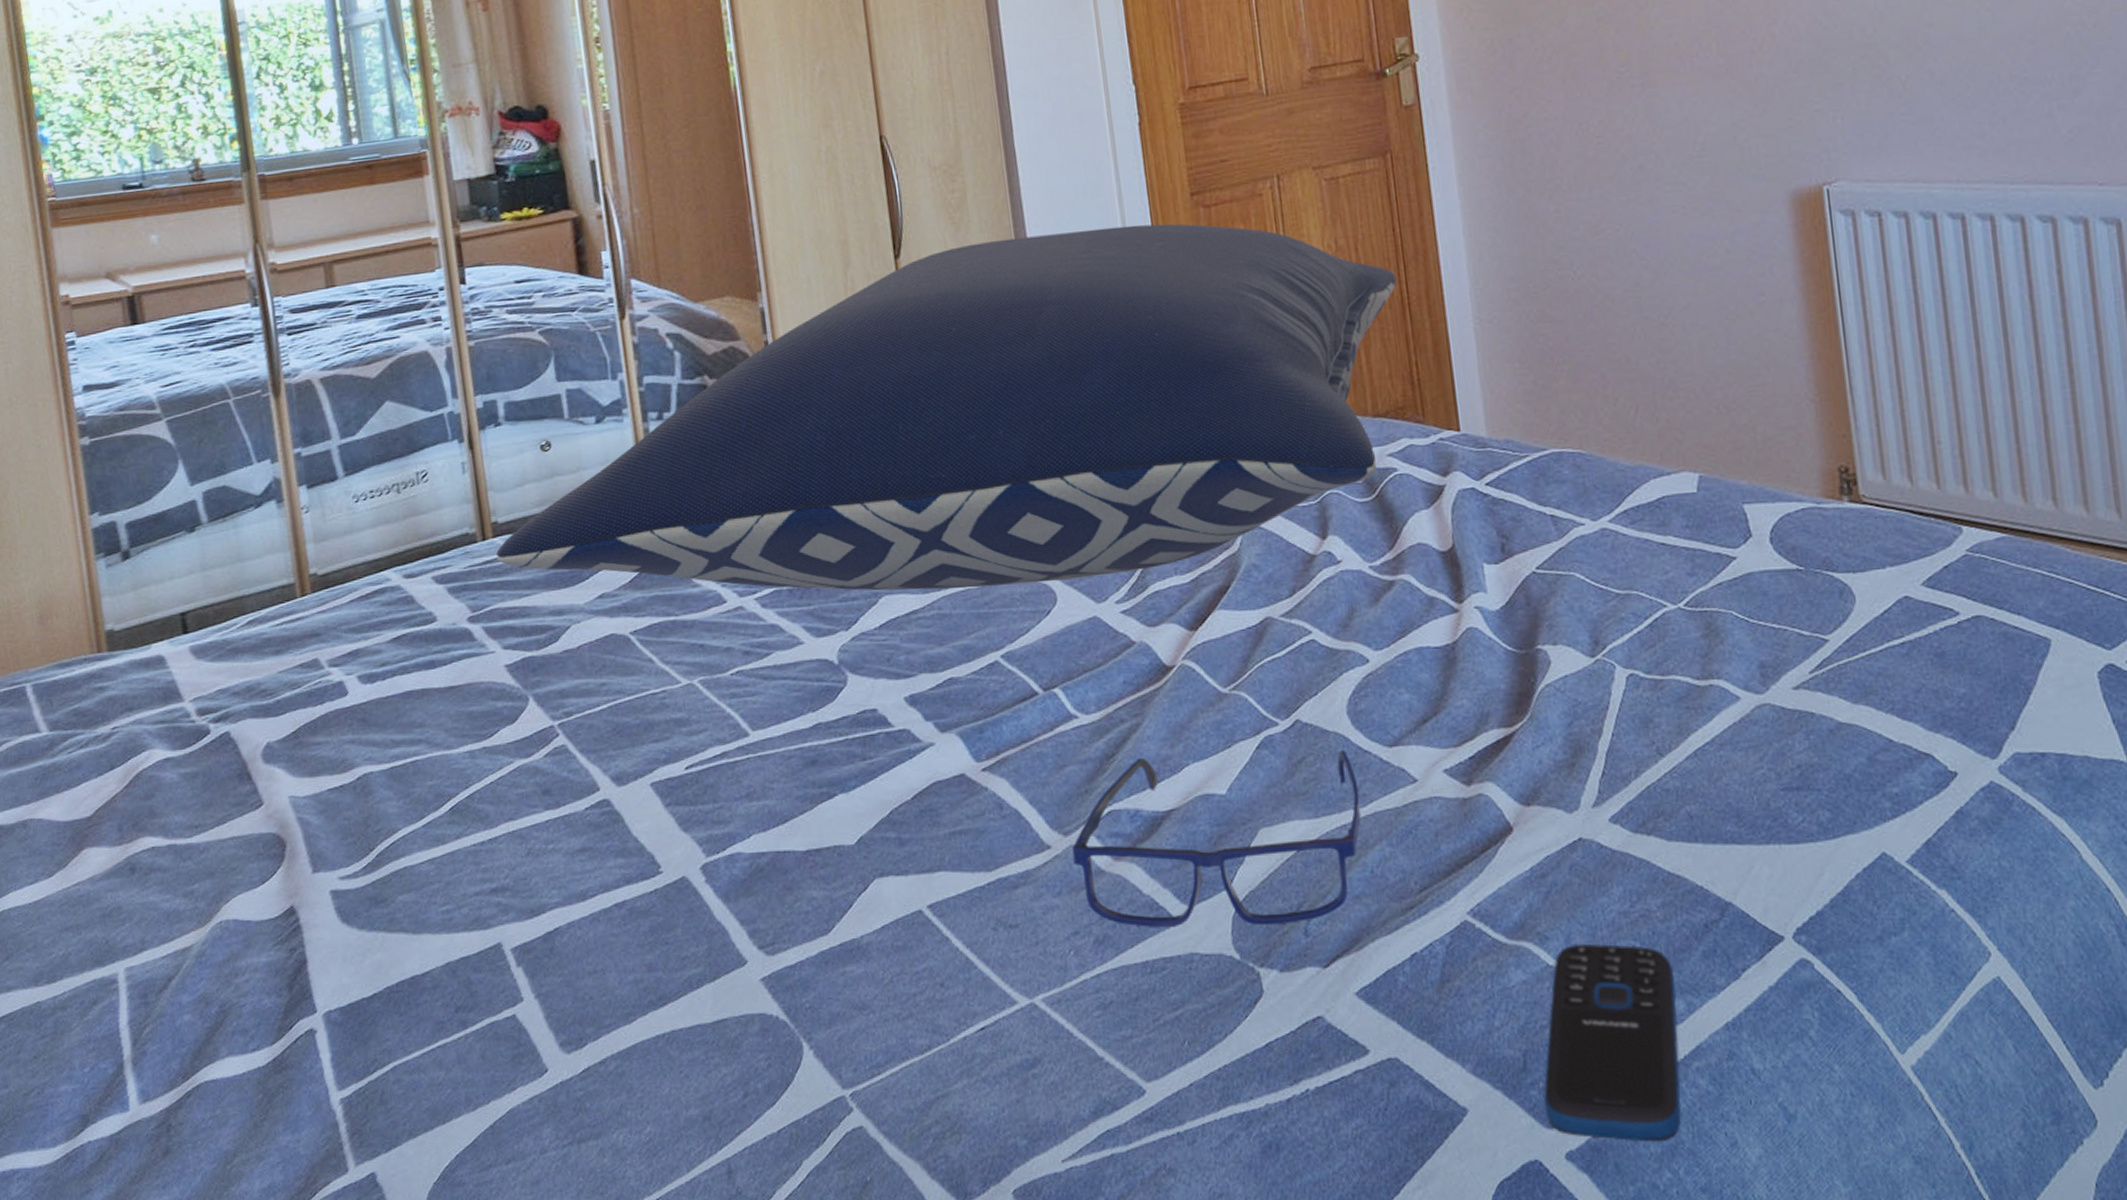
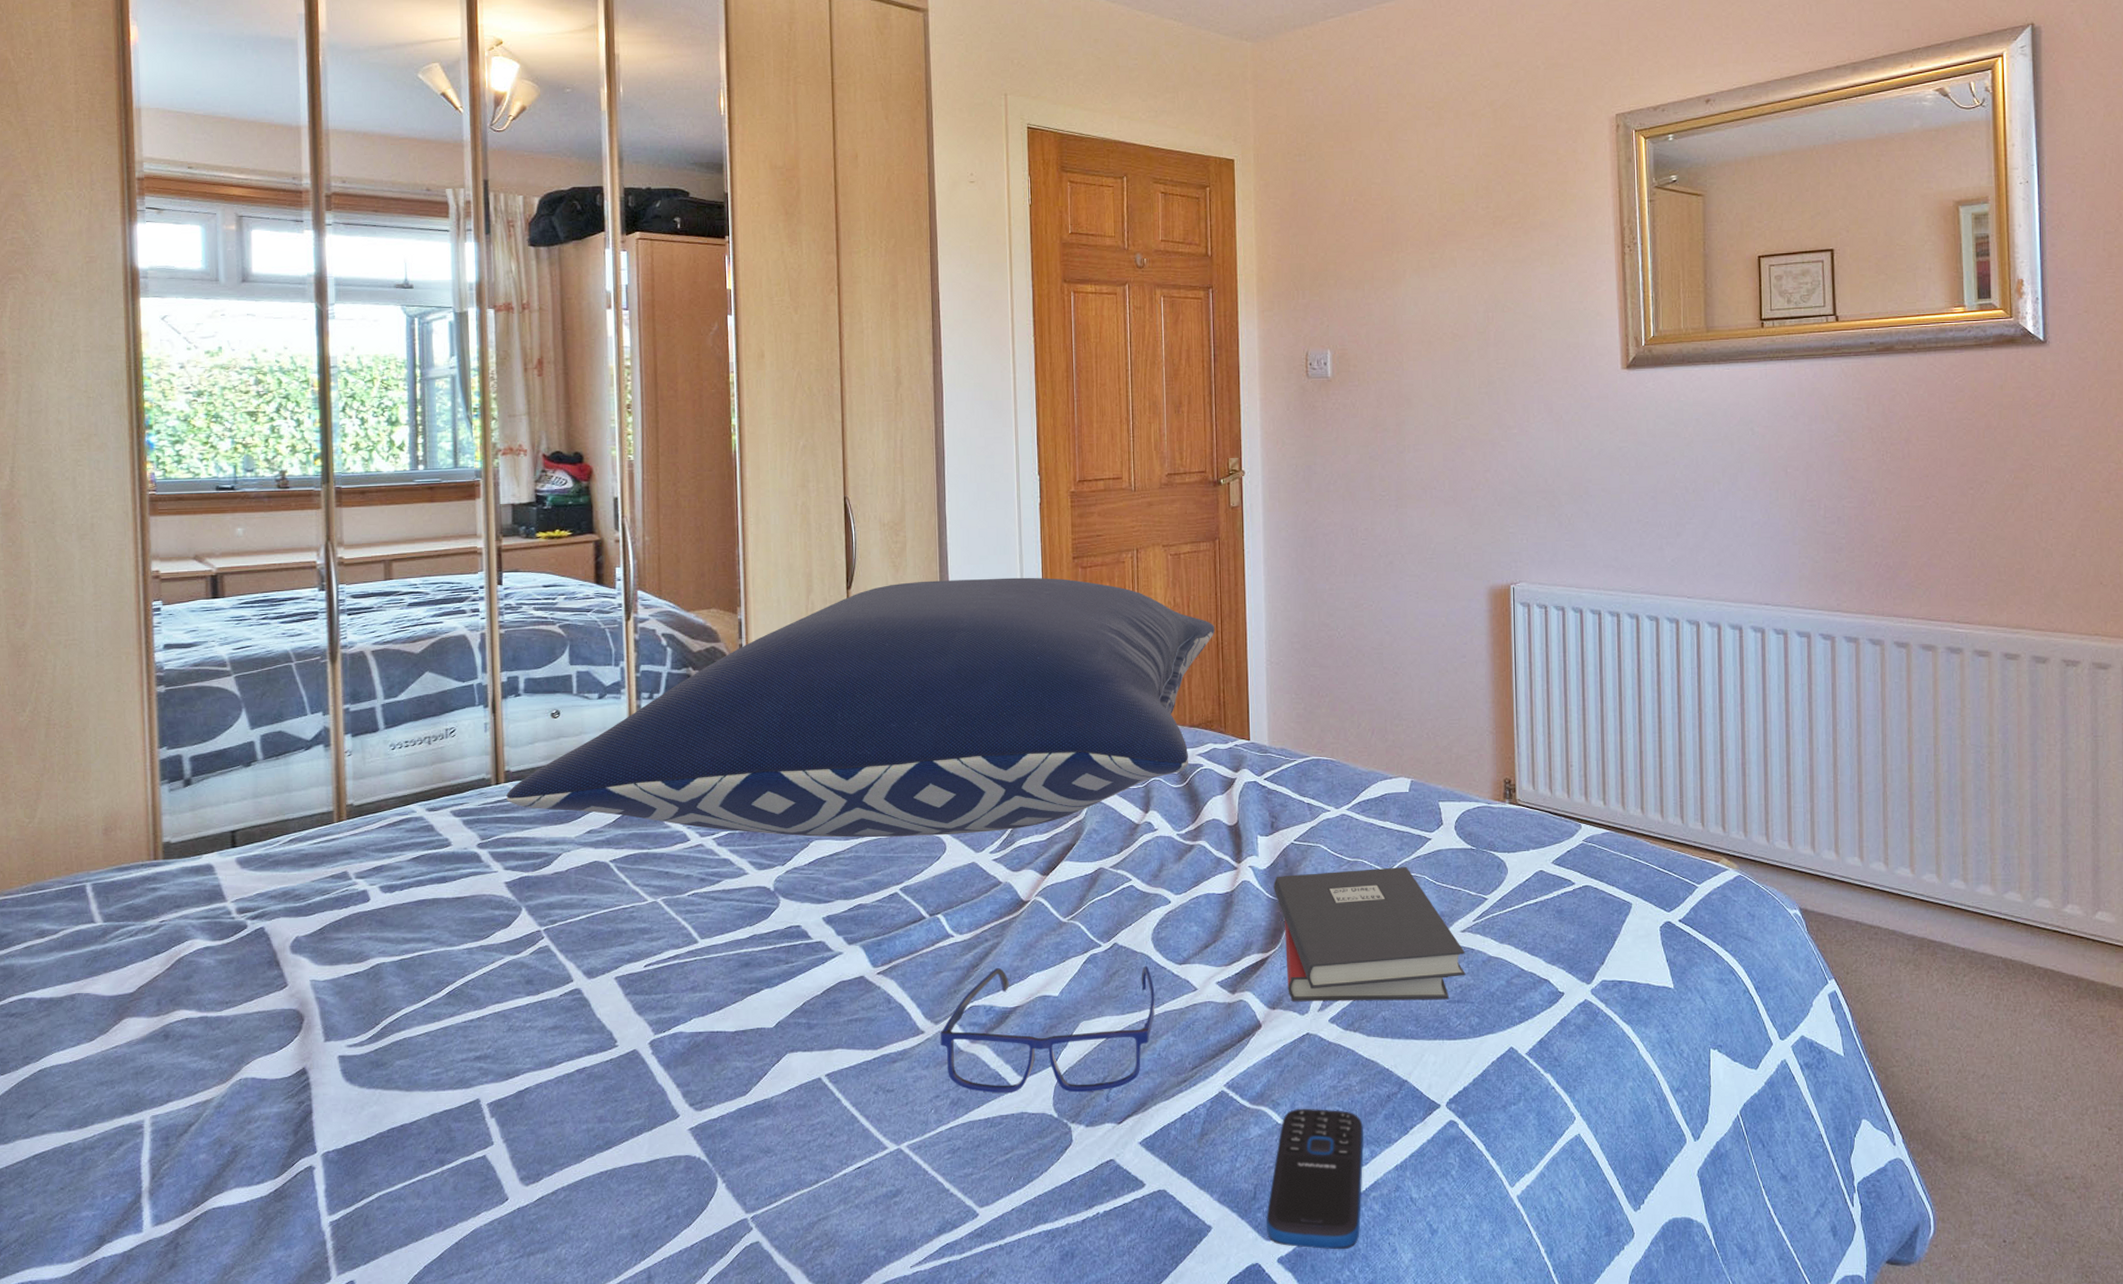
hardback book: none [1512,599,1805,794] -> present [1273,867,1466,1001]

